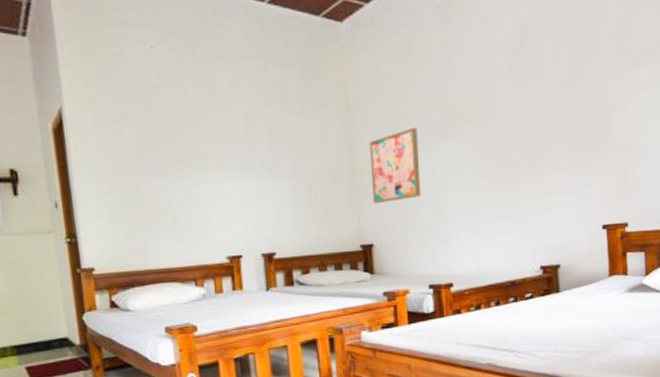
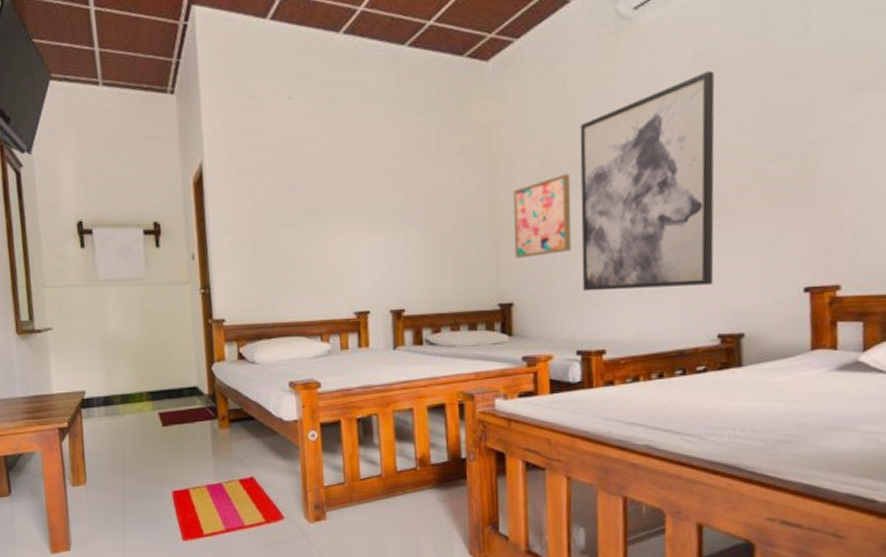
wall art: none [424,42,535,232] -> present [580,70,715,292]

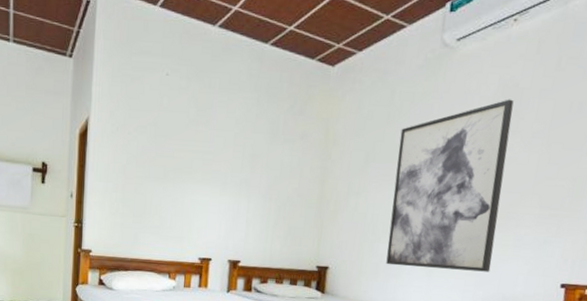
wall art: present [513,174,571,259] -> none [335,167,388,232]

